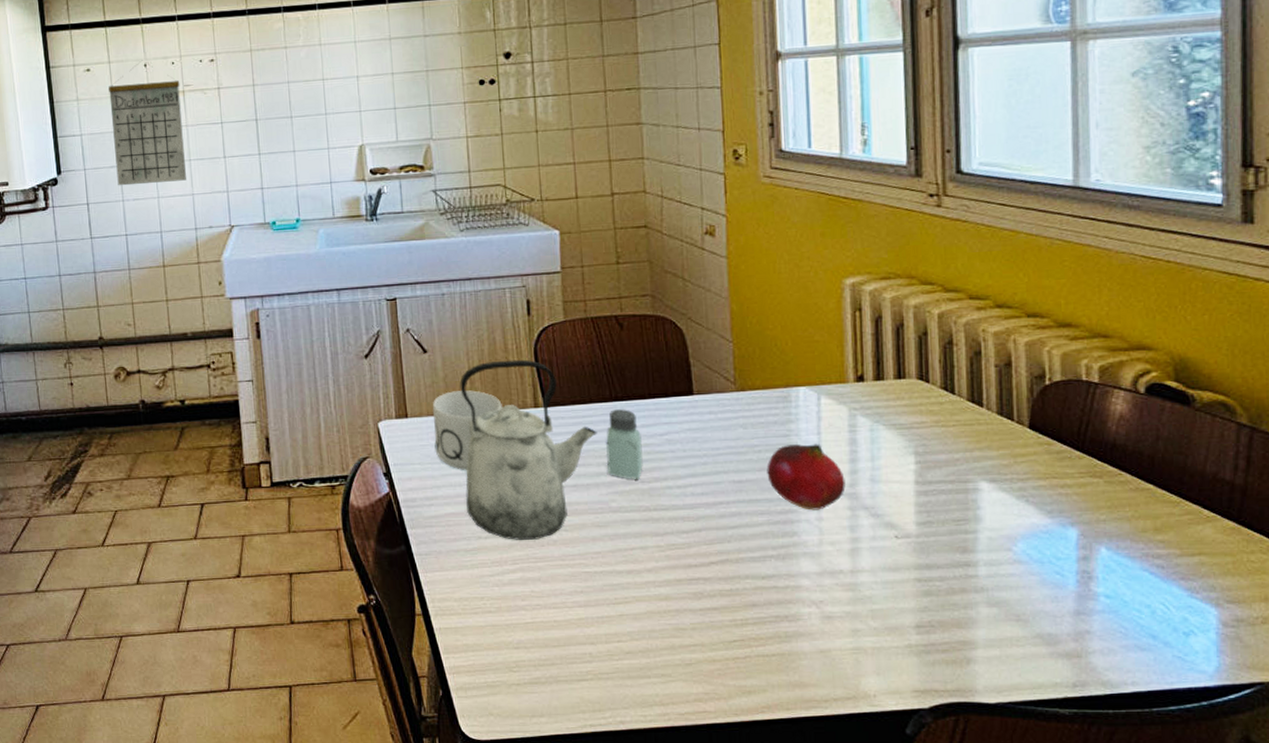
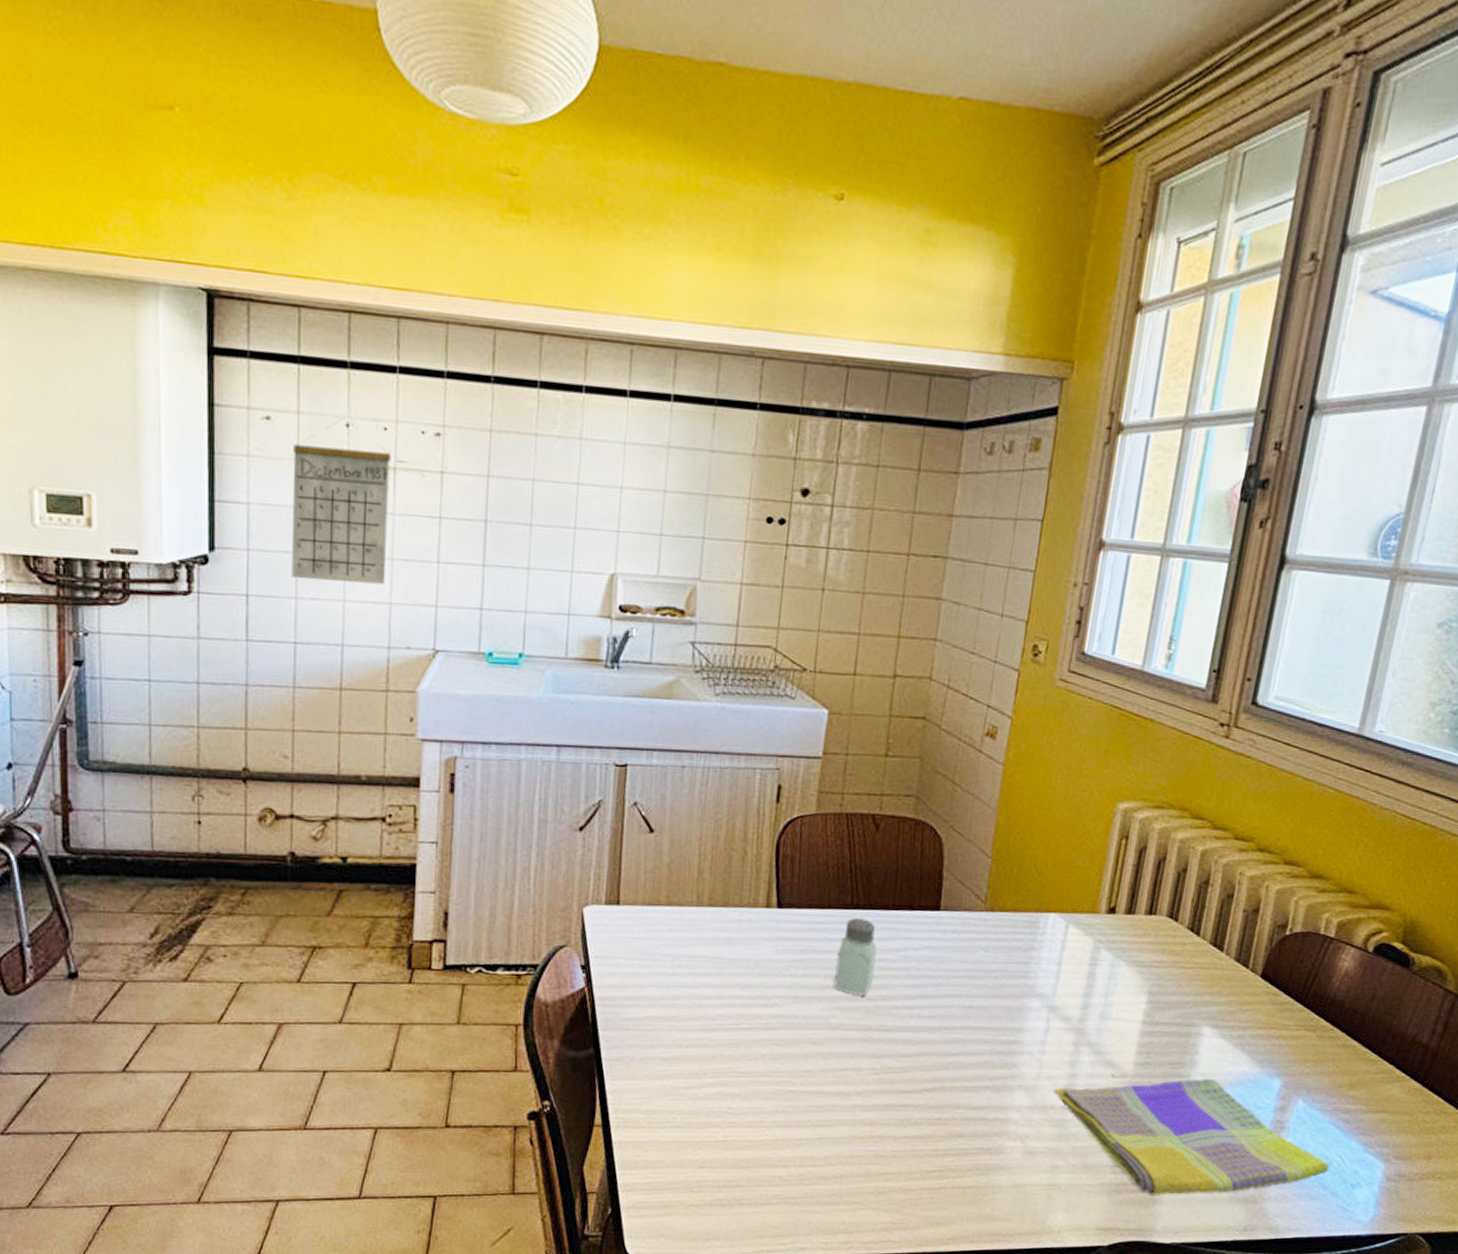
mug: present [432,390,502,470] -> none [645,879,730,970]
kettle: present [459,359,598,540] -> none [671,850,831,1053]
fruit: present [766,444,846,511] -> none [999,973,1076,1043]
dish towel: none [838,532,1154,654] -> present [1053,1078,1330,1195]

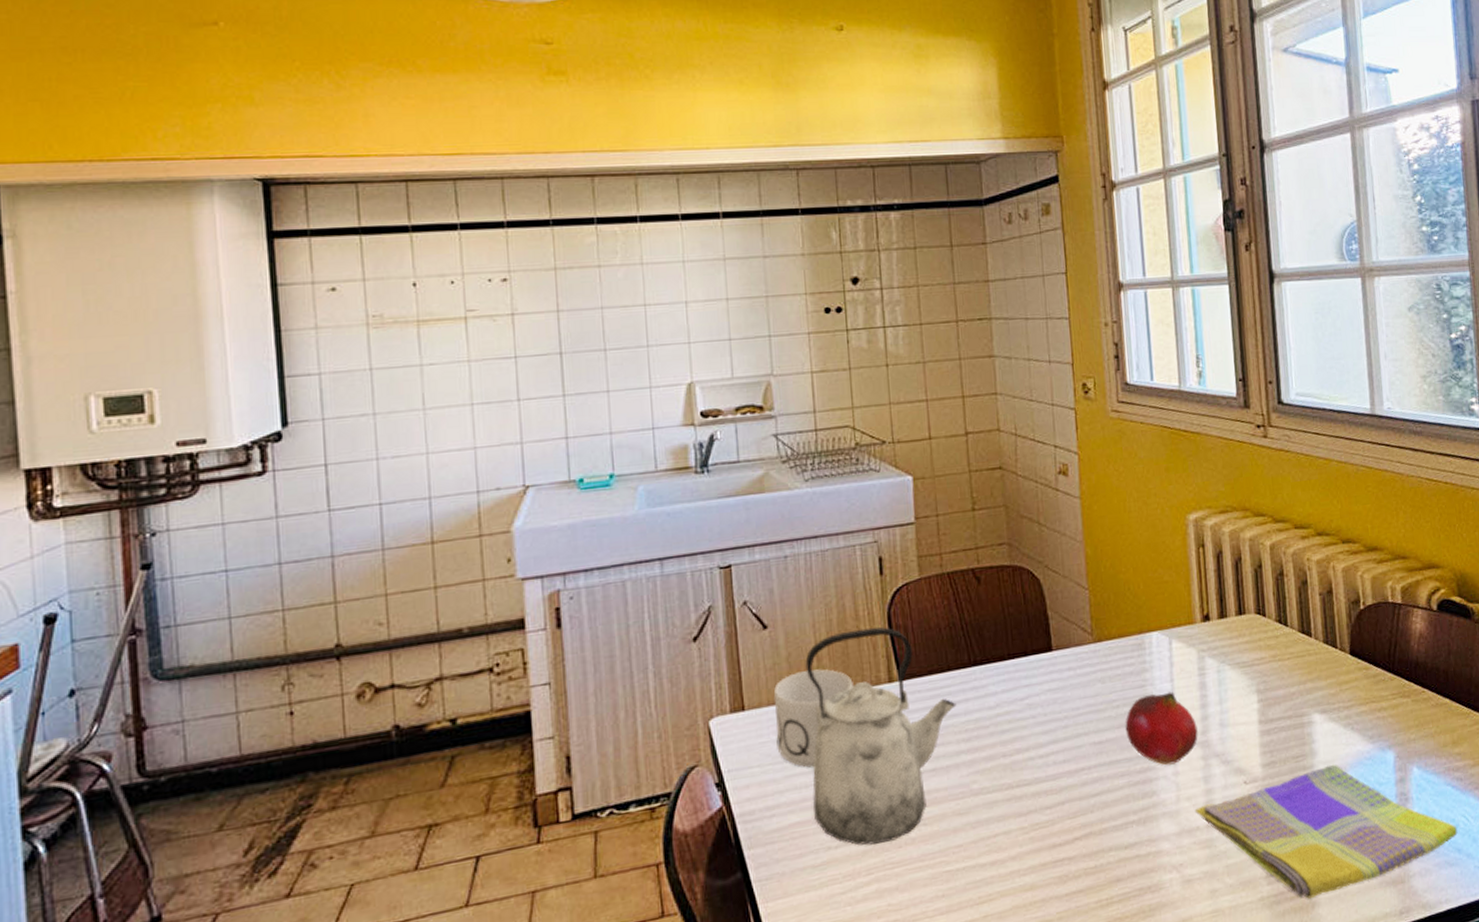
calendar: present [291,417,392,584] -> none [362,277,466,440]
mug: none [645,879,730,970] -> present [773,669,854,768]
kettle: none [671,850,831,1053] -> present [805,627,957,846]
saltshaker: present [834,918,877,996] -> none [965,674,1004,755]
fruit: none [999,973,1076,1043] -> present [1125,691,1198,766]

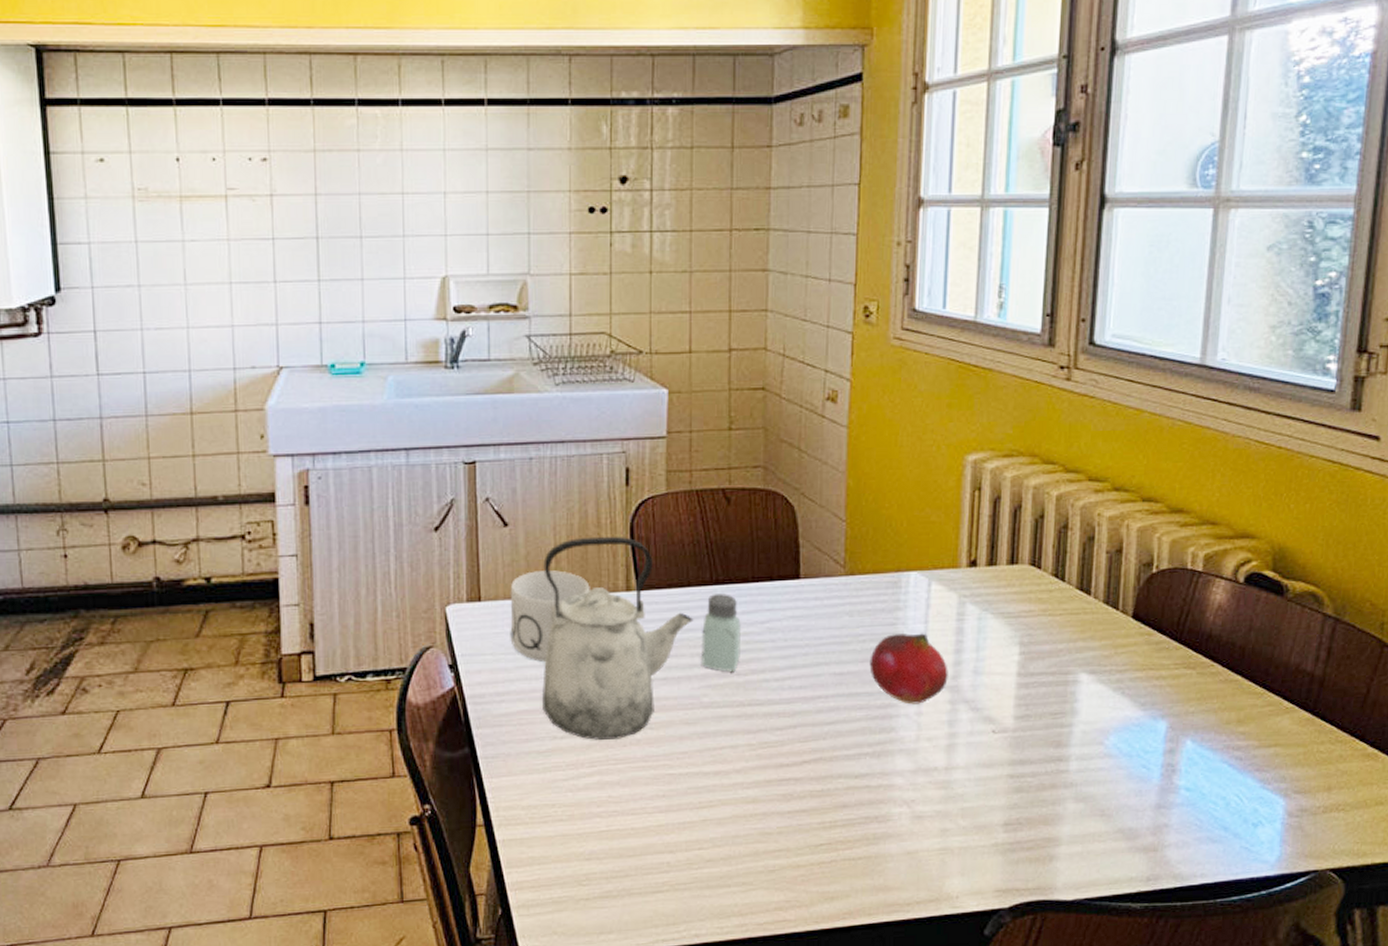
saltshaker: none [965,674,1004,755] -> present [702,594,741,672]
dish towel: present [1194,764,1458,899] -> none [934,726,1228,851]

